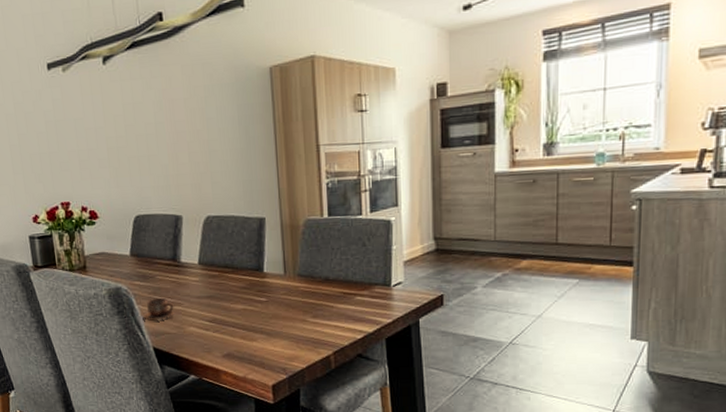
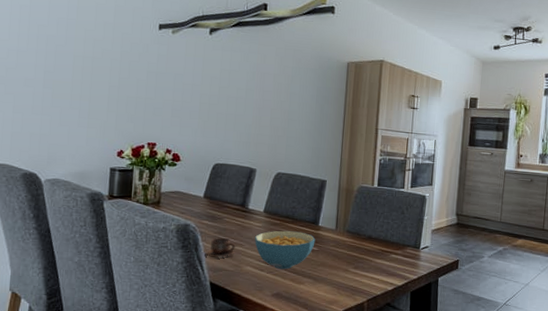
cereal bowl: none [193,282,263,327] -> present [255,230,316,270]

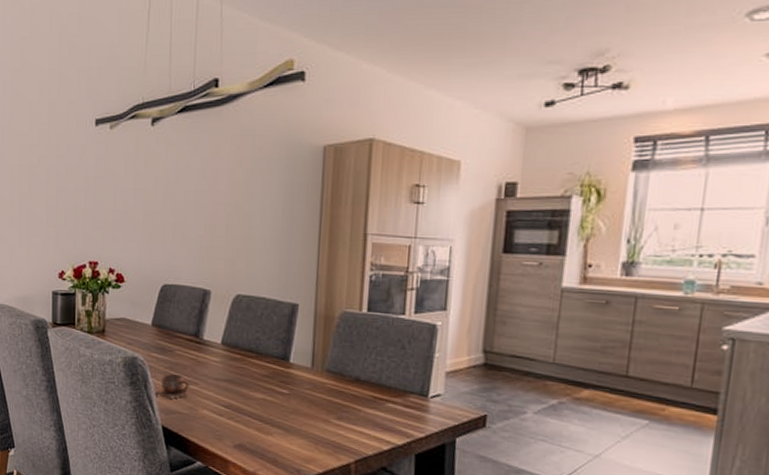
cereal bowl: present [255,230,316,270] -> none [212,367,286,416]

